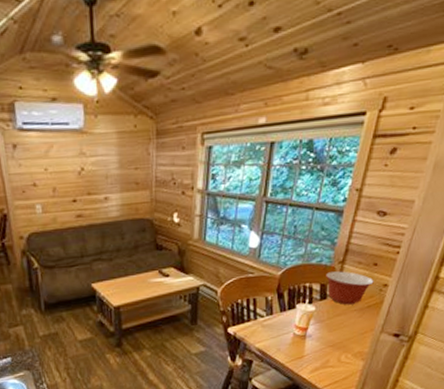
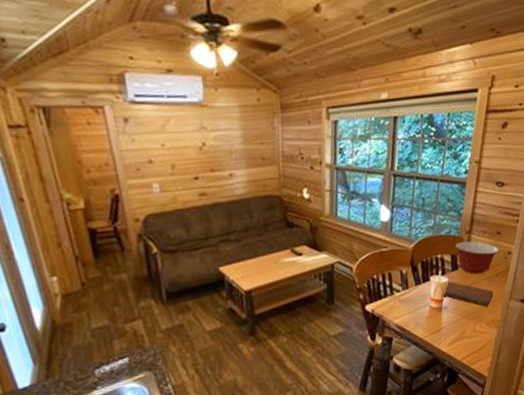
notebook: none [307,309,363,338] -> present [442,281,493,307]

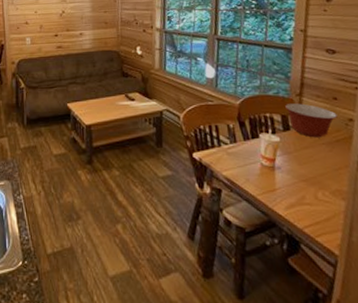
notebook: present [442,281,493,307] -> none [273,140,336,174]

